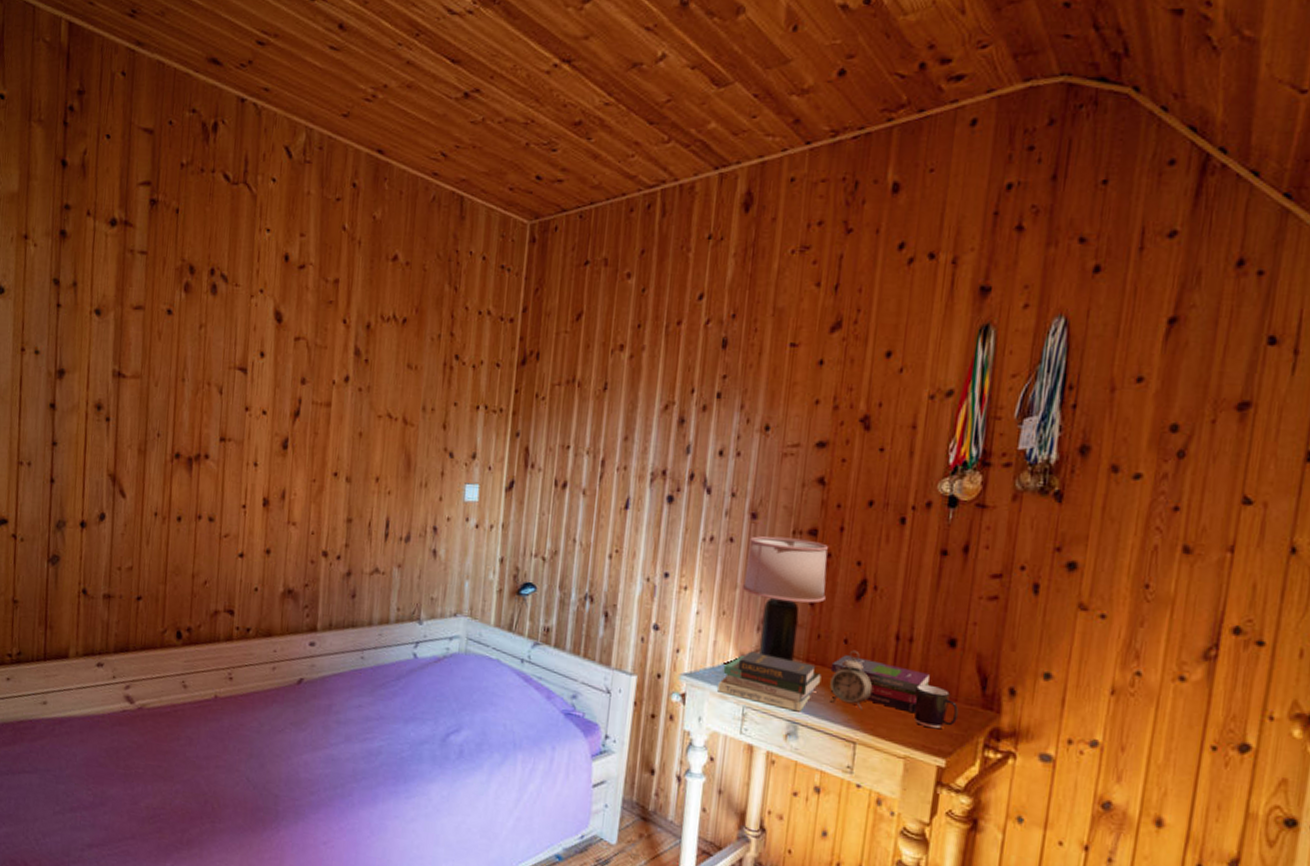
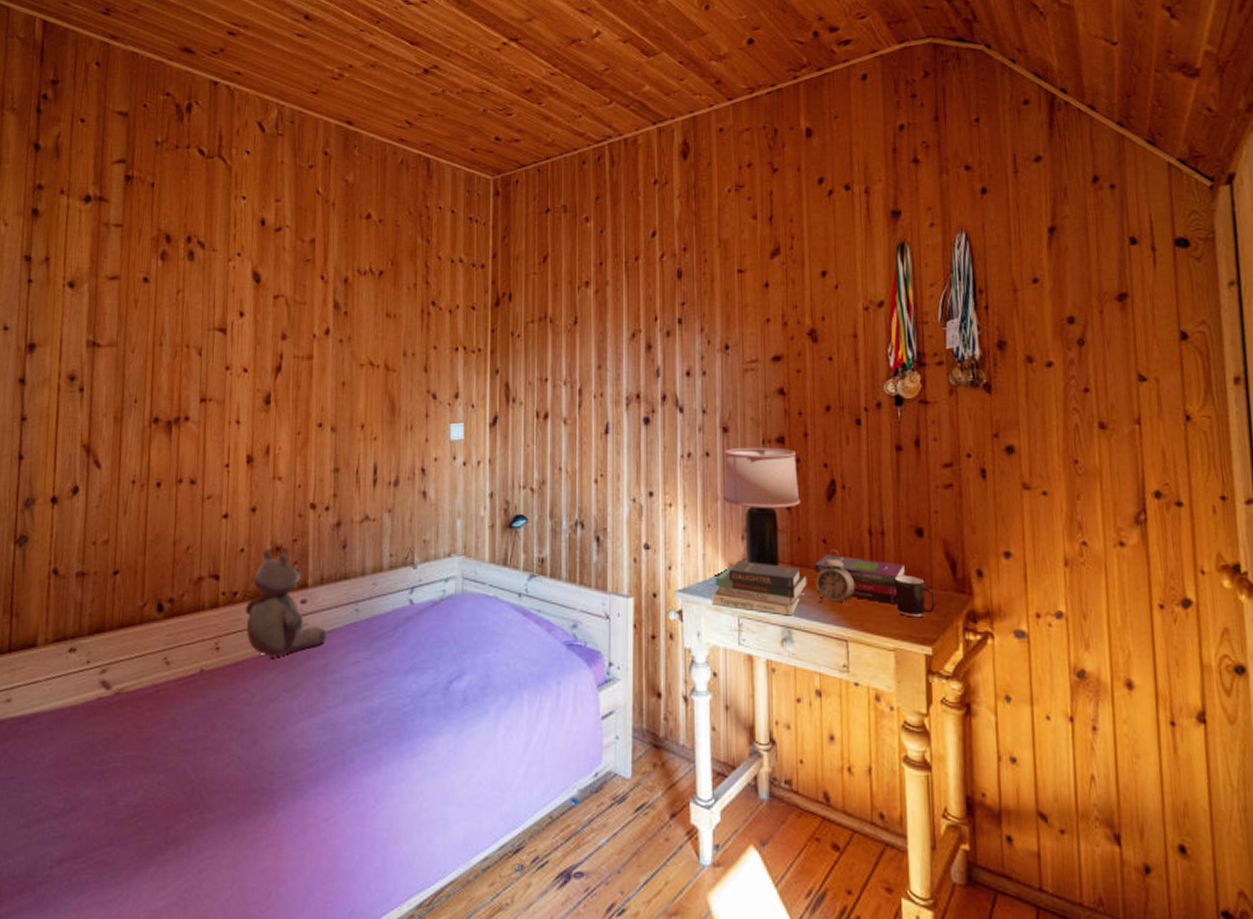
teddy bear: none [257,590,334,692] -> present [245,549,328,657]

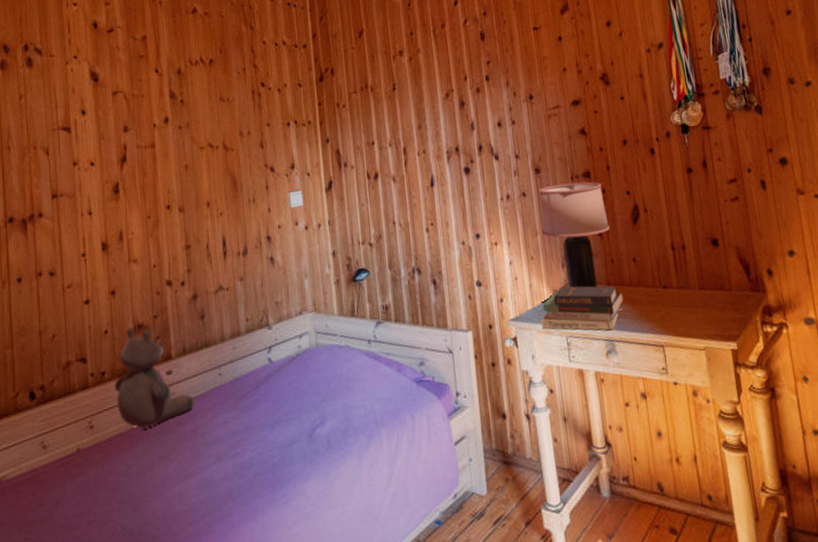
books: present [814,555,905,605] -> none [627,271,707,309]
alarm clock: present [816,549,855,607] -> none [630,266,665,316]
mug: present [893,574,937,618] -> none [696,281,736,319]

